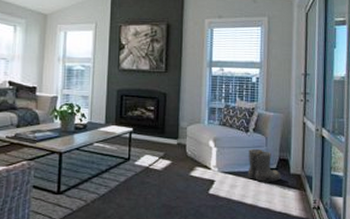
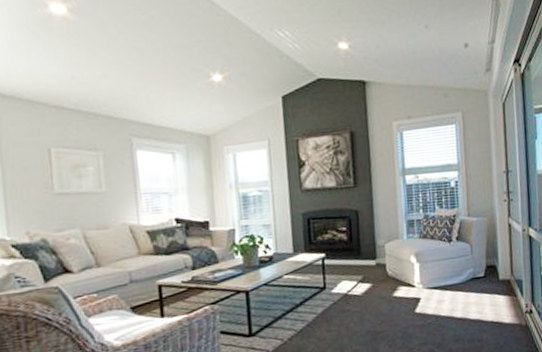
boots: present [248,148,281,182] -> none [453,258,490,293]

